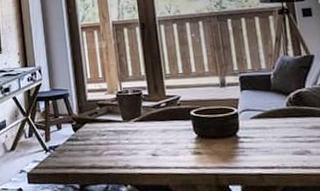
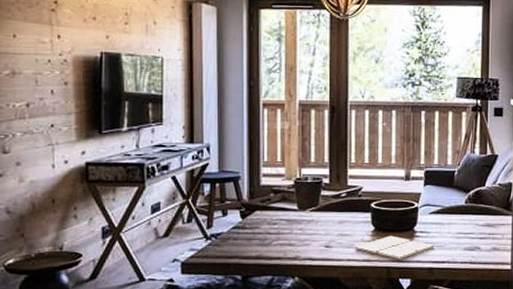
drink coaster: none [180,142,261,166] -> present [354,235,435,260]

